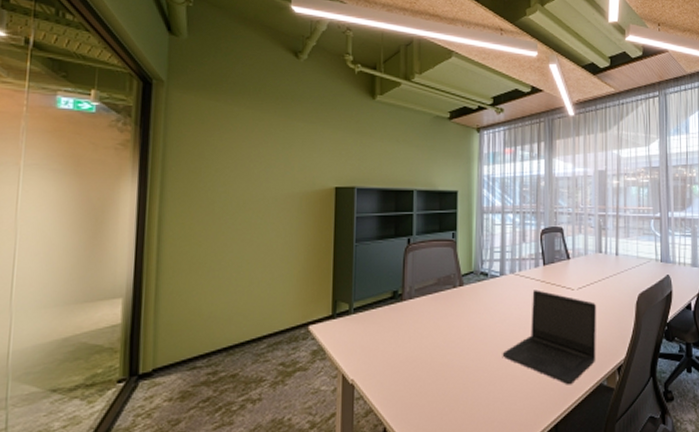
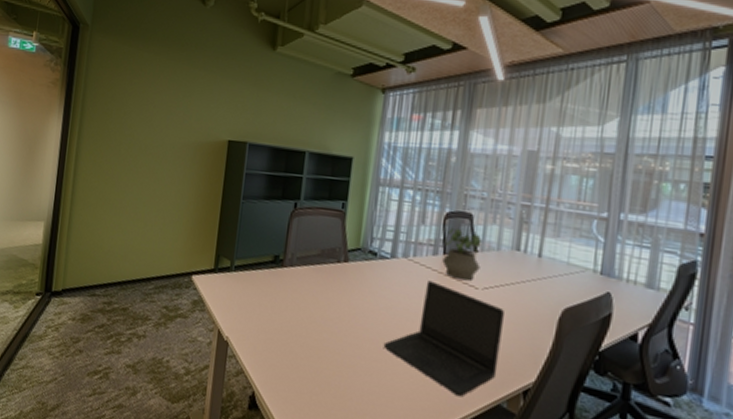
potted plant: none [543,241,574,285] -> present [442,227,482,281]

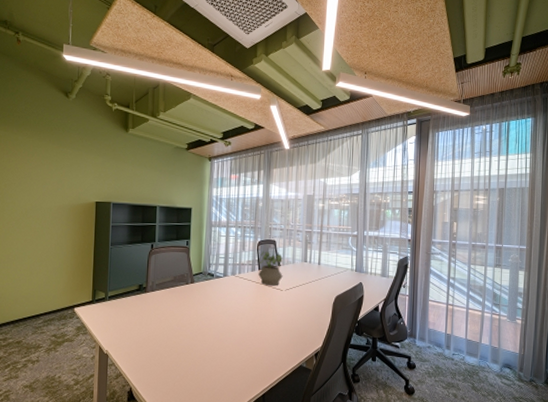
laptop: present [383,280,504,396] -> none [223,289,300,364]

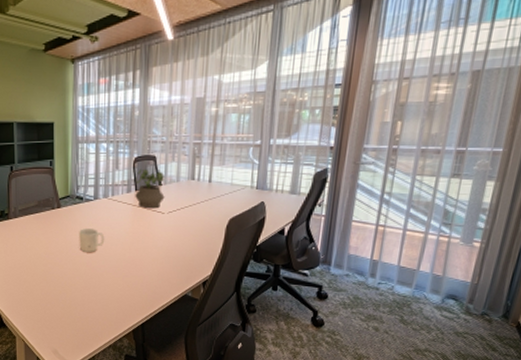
mug: none [209,303,232,326] -> present [79,229,105,253]

